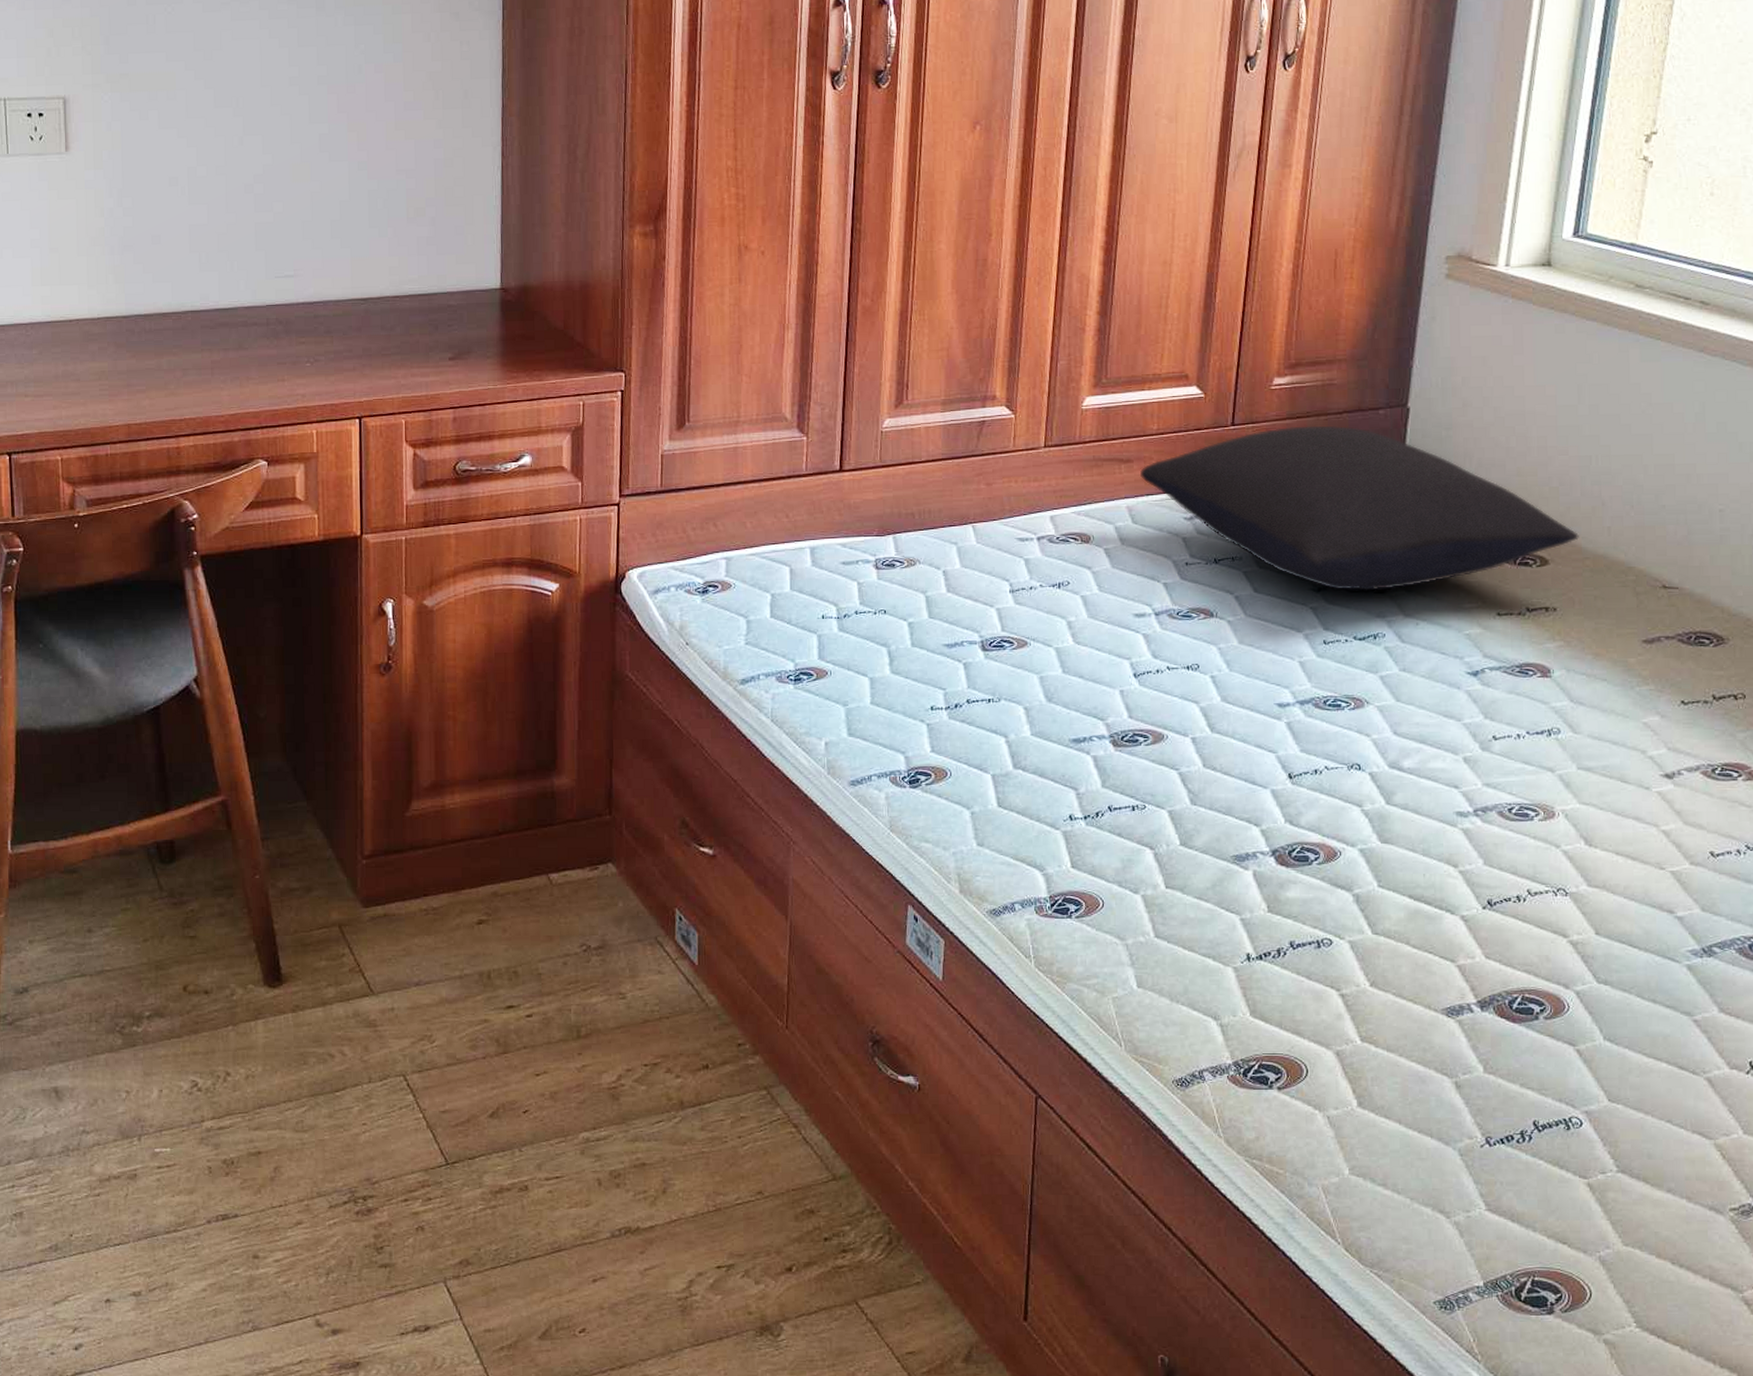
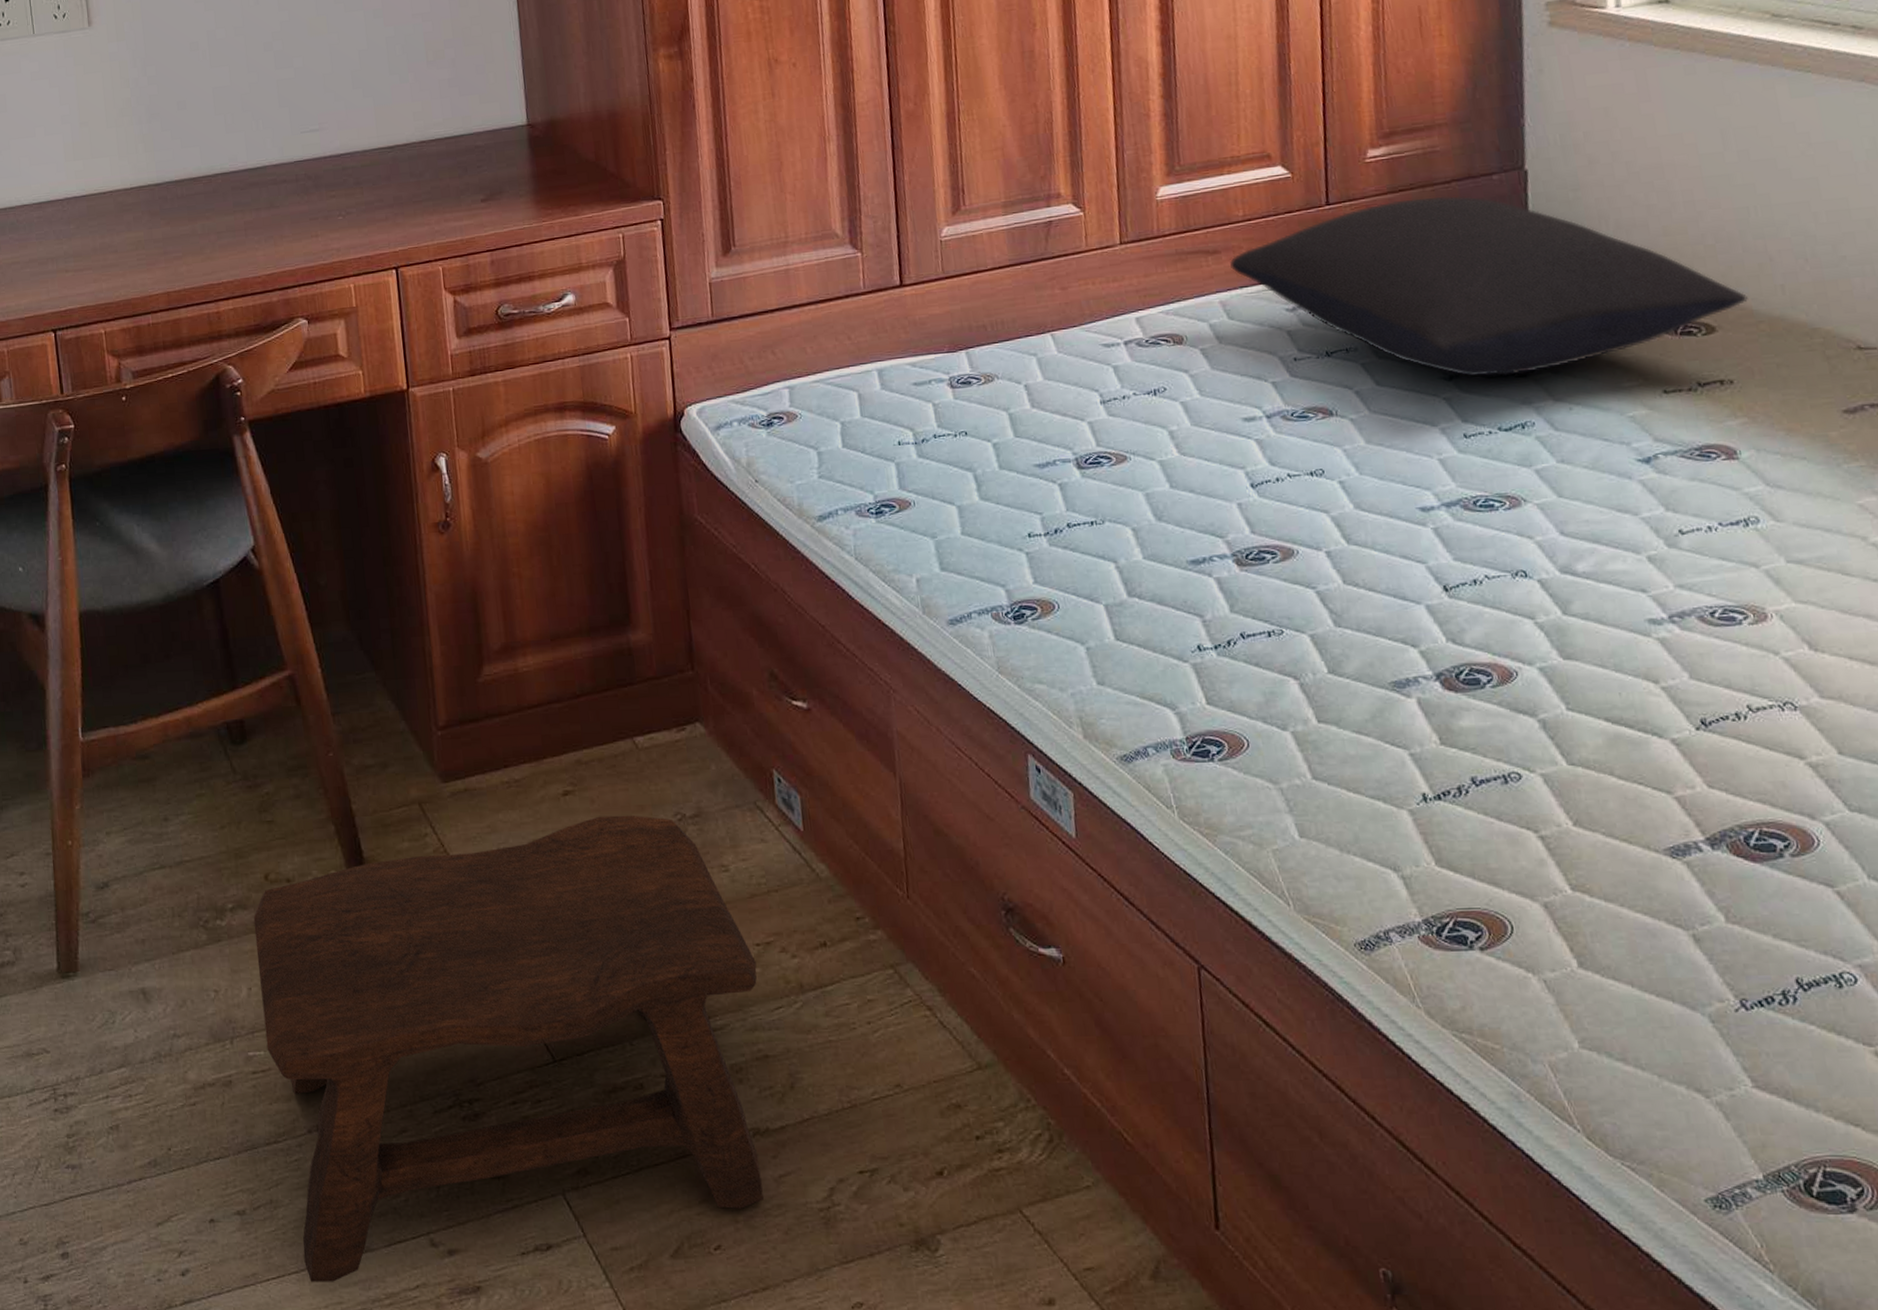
stool: none [169,944,643,1357] -> present [253,815,764,1282]

